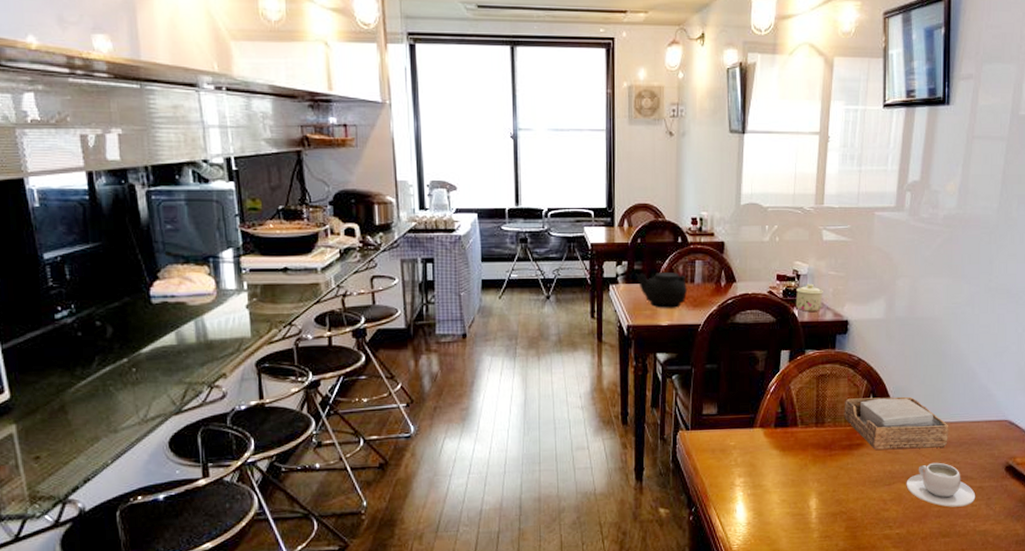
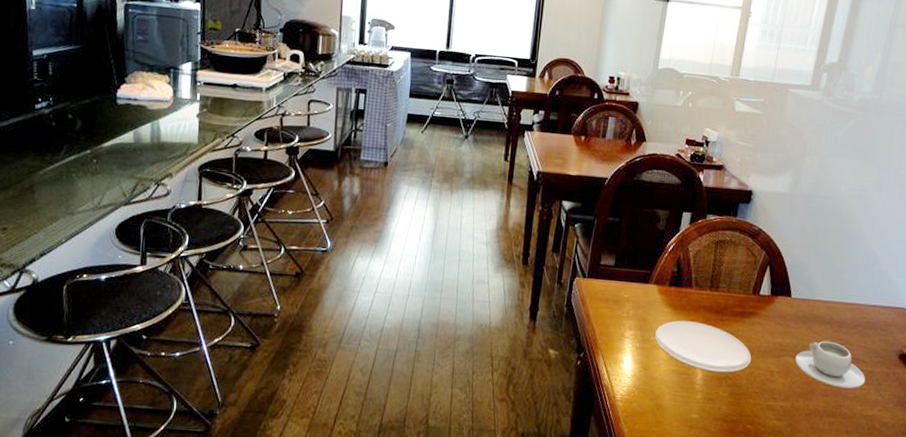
teapot: present [636,271,687,308] -> none [551,123,599,160]
plate: none [766,460,864,509] -> present [655,320,752,373]
sugar bowl: present [795,283,823,313] -> none [701,150,731,179]
napkin holder: present [844,396,949,450] -> none [739,267,845,327]

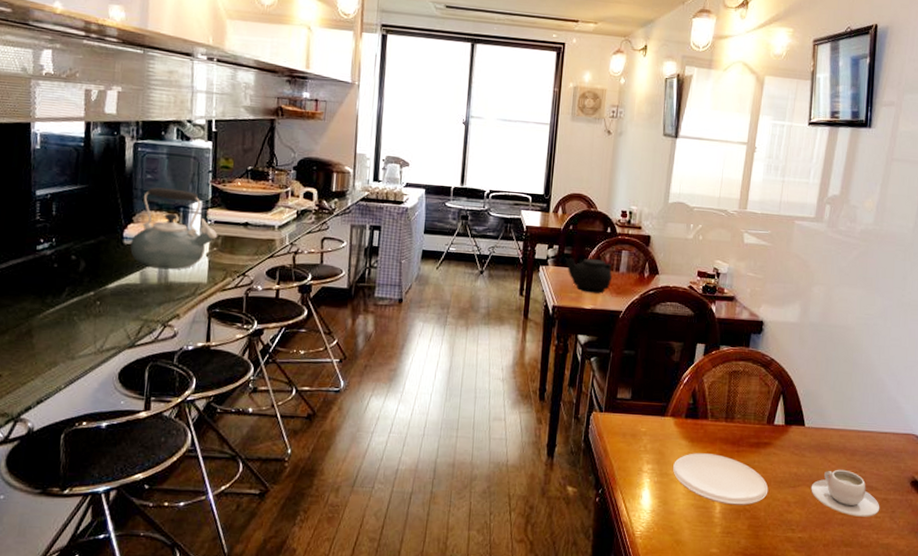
kettle: none [124,48,208,130] -> present [130,187,218,270]
teapot: none [551,123,599,160] -> present [565,257,612,293]

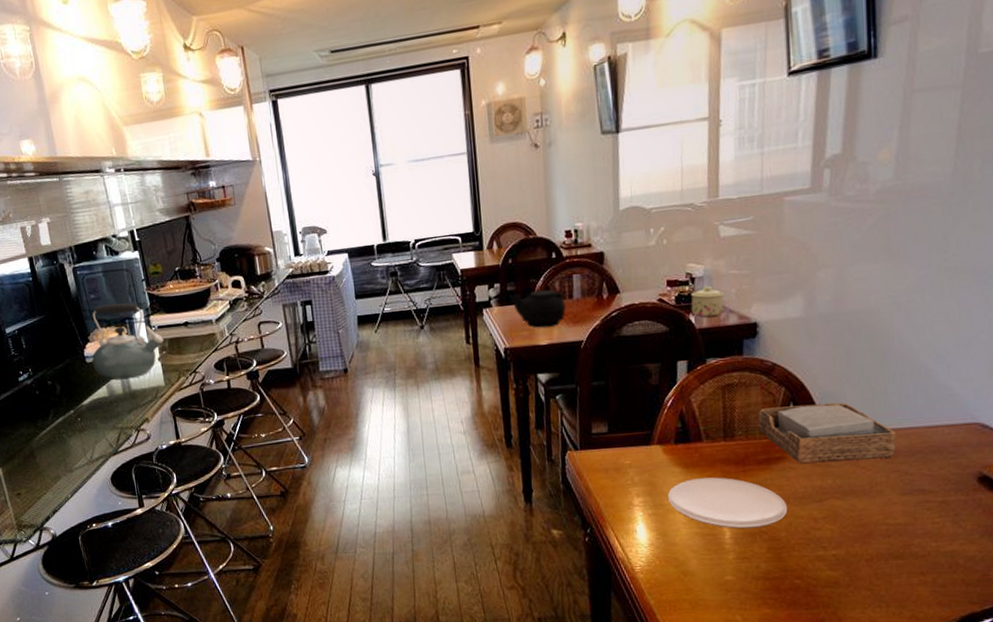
sugar bowl: none [713,282,741,310] -> present [691,285,725,318]
napkin holder: none [753,397,857,455] -> present [757,402,897,463]
teacup: present [811,469,880,517] -> none [842,474,938,525]

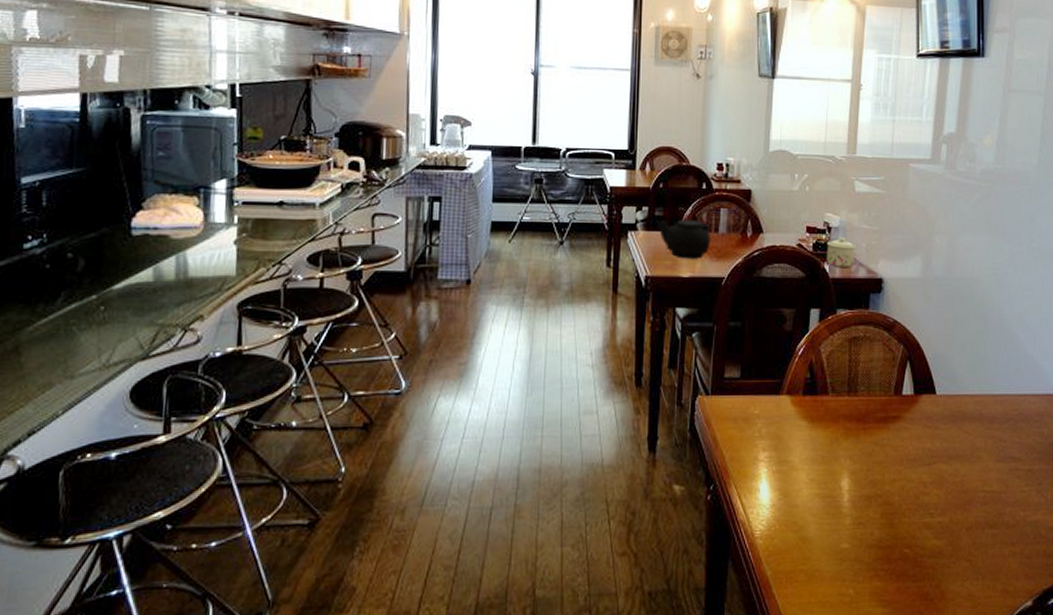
kettle: present [92,303,164,381] -> none [140,166,248,263]
plate: present [668,477,788,529] -> none [793,434,901,491]
napkin holder: present [757,402,897,463] -> none [878,364,994,425]

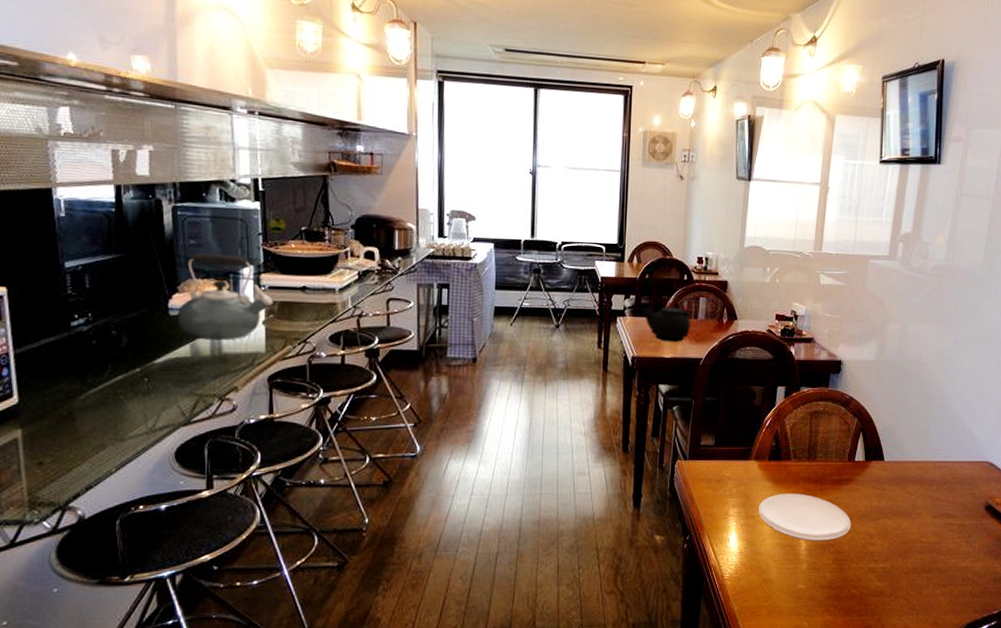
kettle: none [140,166,248,263] -> present [177,253,274,340]
plate: none [793,434,901,491] -> present [759,493,851,541]
sugar bowl: present [826,237,856,269] -> none [792,324,819,352]

